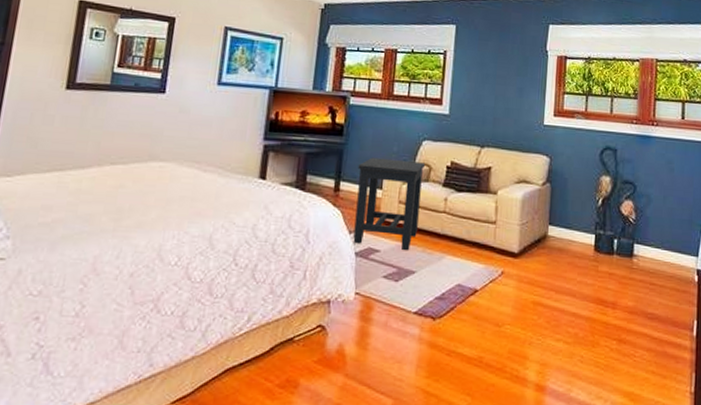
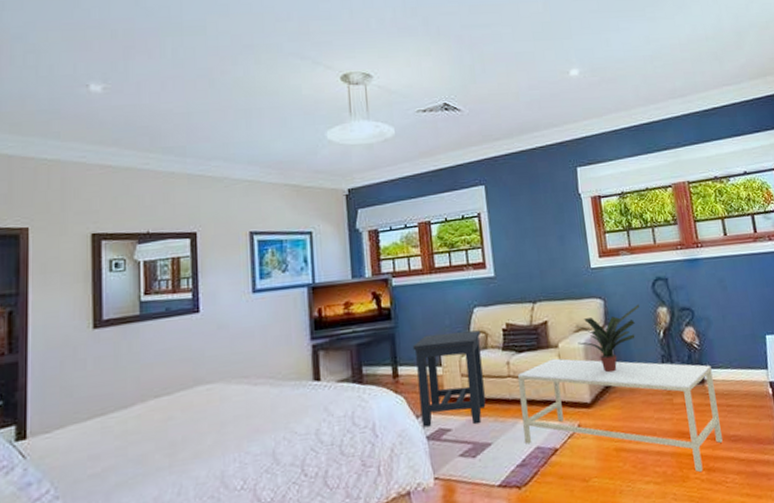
coffee table: none [448,204,642,342] -> present [518,358,723,473]
potted plant: none [516,168,584,229] -> present [576,304,639,373]

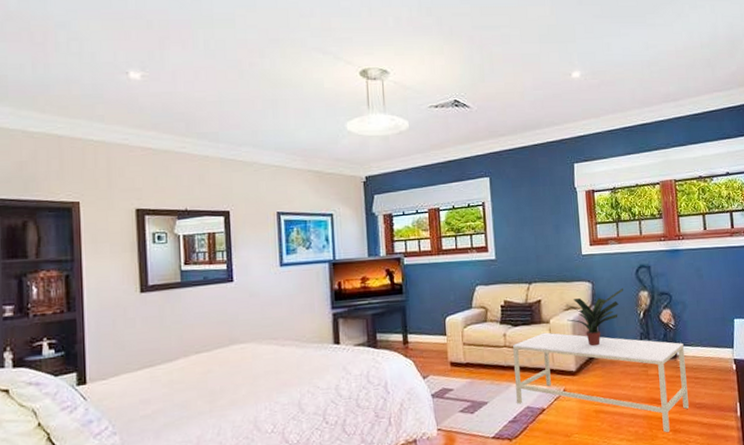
side table: present [412,330,486,428] -> none [421,306,484,387]

